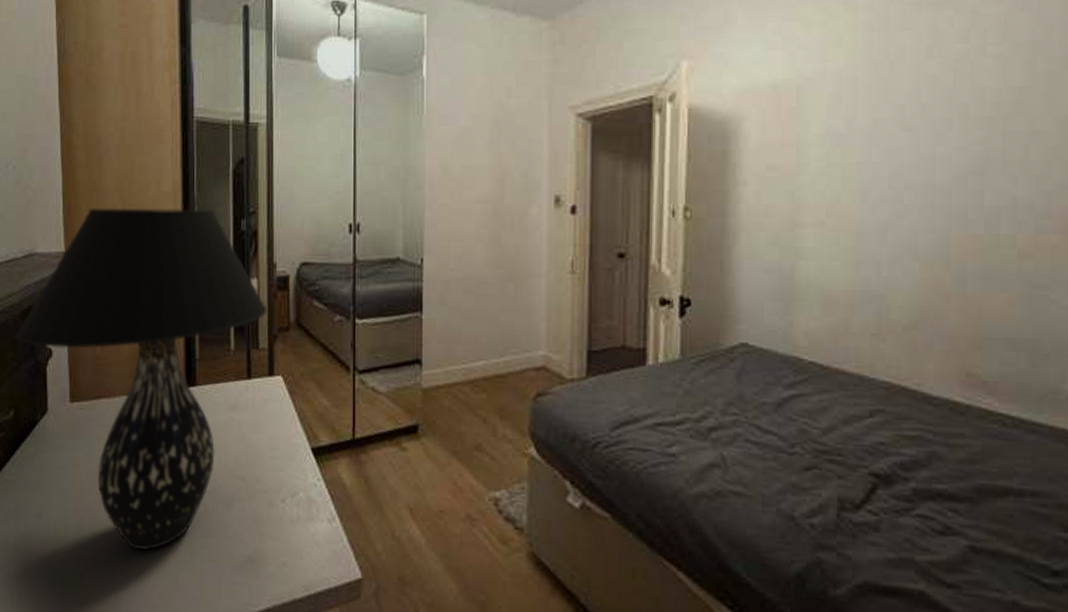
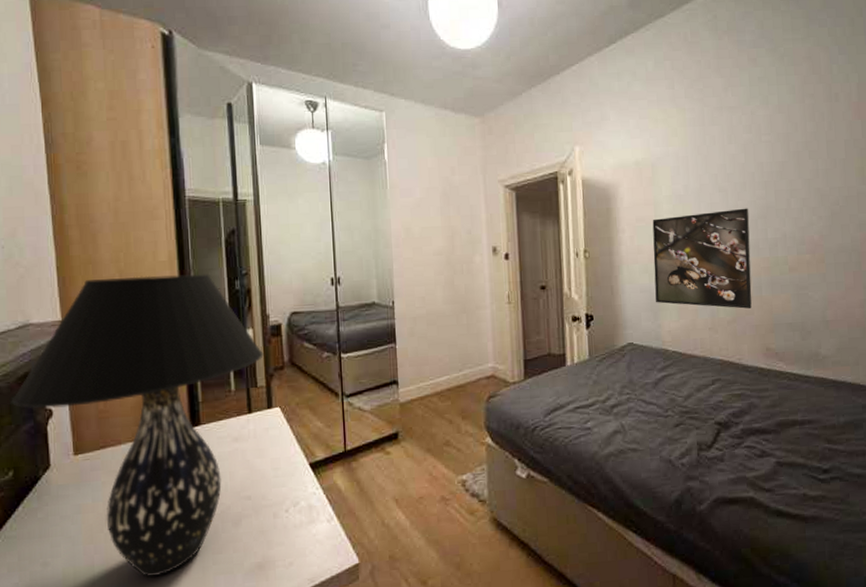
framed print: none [788,157,954,310] -> present [652,208,752,309]

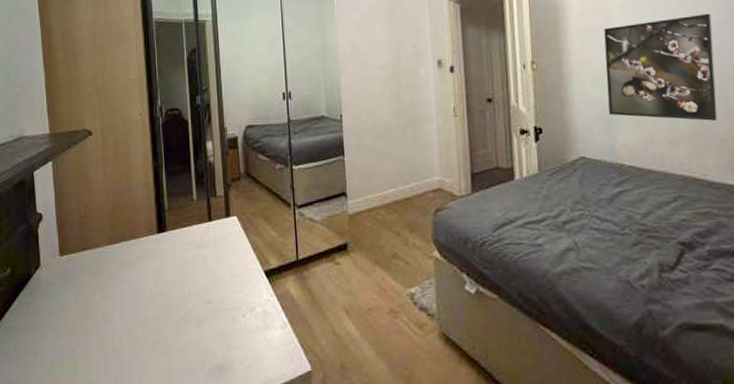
table lamp: present [11,273,264,577] -> none [9,90,222,372]

